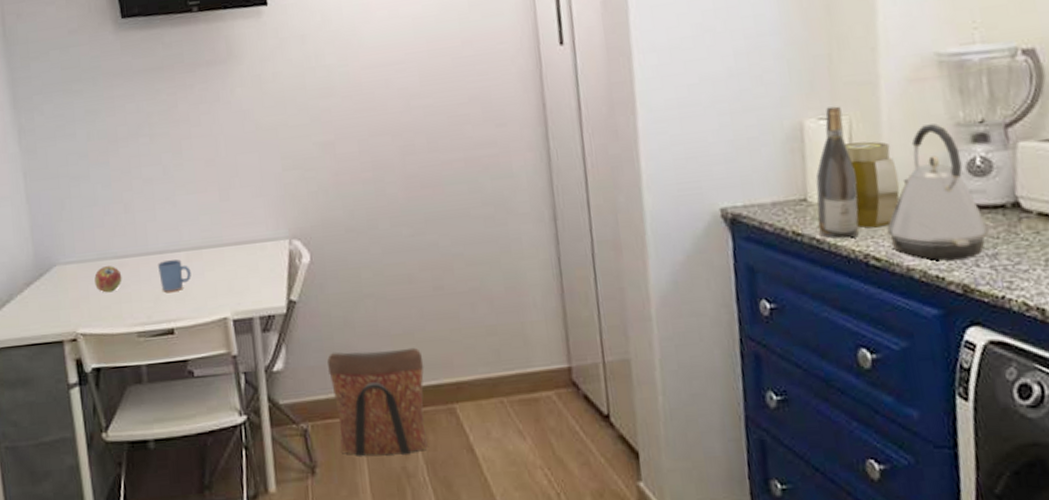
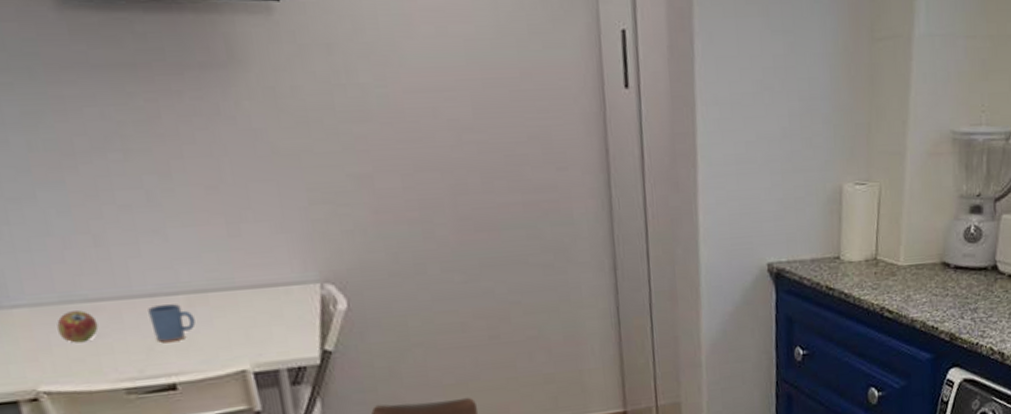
wine bottle: present [815,106,860,240] -> none [846,173,881,294]
jar: present [845,141,900,228] -> none [874,207,913,285]
kettle: present [886,123,989,261] -> none [900,195,973,314]

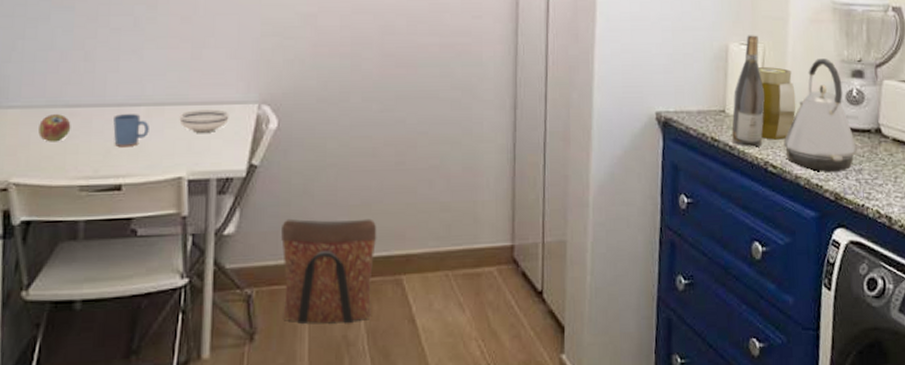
bowl: none [227,291,289,321] -> present [179,108,229,133]
wine bottle: none [846,173,881,294] -> present [731,35,765,147]
jar: none [874,207,913,285] -> present [759,67,796,140]
kettle: none [900,195,973,314] -> present [783,58,857,172]

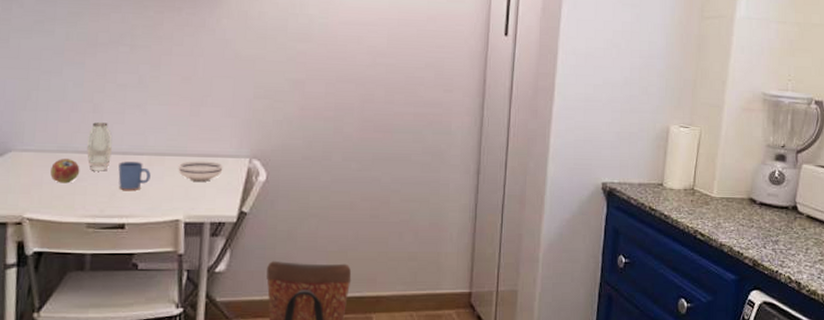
vase: none [78,72,106,127] -> present [87,122,113,171]
wine bottle: present [731,35,765,147] -> none [666,119,699,217]
jar: present [759,67,796,140] -> none [693,148,725,212]
kettle: present [783,58,857,172] -> none [712,143,775,242]

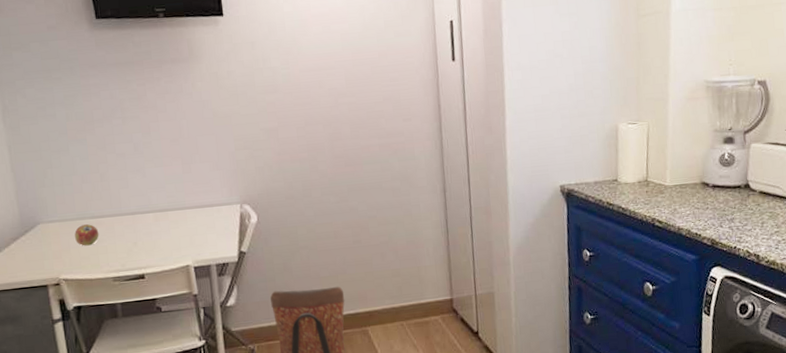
vase: present [87,122,113,171] -> none [100,189,123,232]
mug: present [118,162,151,190] -> none [130,219,159,246]
bowl: present [178,160,223,182] -> none [180,210,219,230]

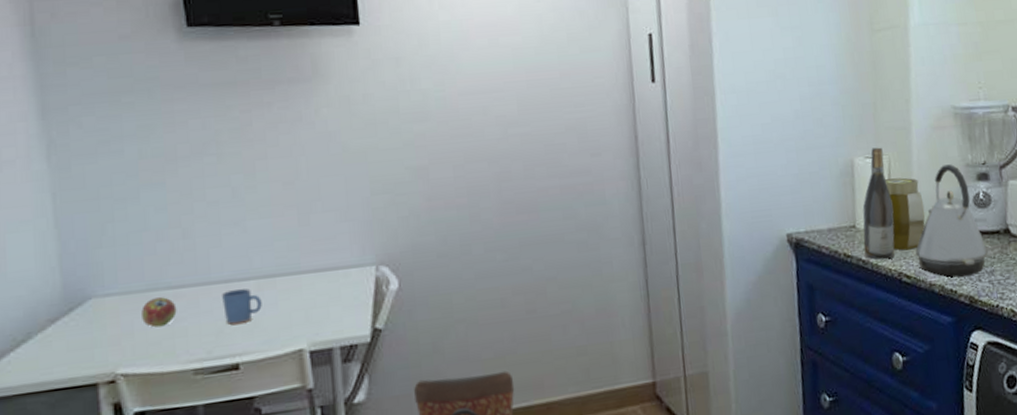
mug: none [130,219,159,246] -> present [222,288,262,325]
wine bottle: none [623,115,651,208] -> present [862,147,895,261]
jar: none [644,140,677,201] -> present [885,177,926,251]
kettle: none [667,129,730,224] -> present [915,164,988,278]

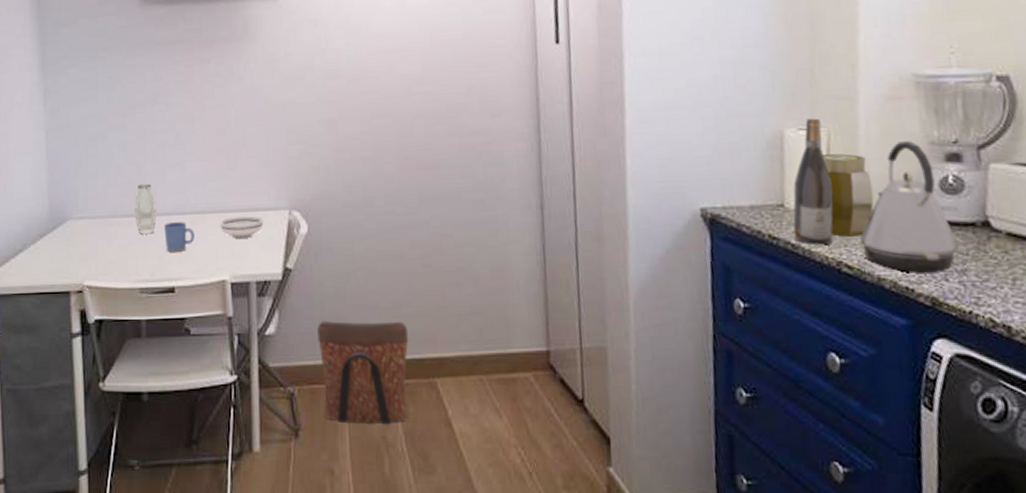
fruit: present [141,297,177,328] -> none [104,223,130,249]
vase: none [181,248,212,308] -> present [134,184,157,235]
bowl: none [293,275,347,302] -> present [220,215,264,239]

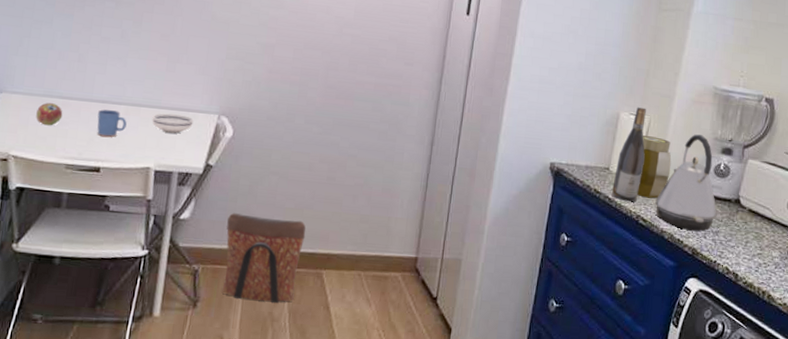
fruit: none [104,223,130,249] -> present [36,103,63,126]
vase: present [134,184,157,235] -> none [70,71,94,117]

